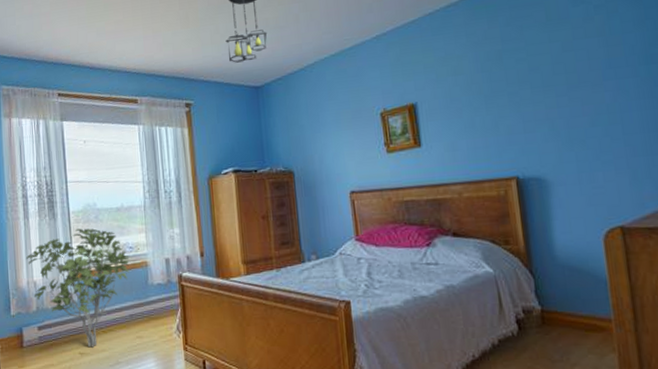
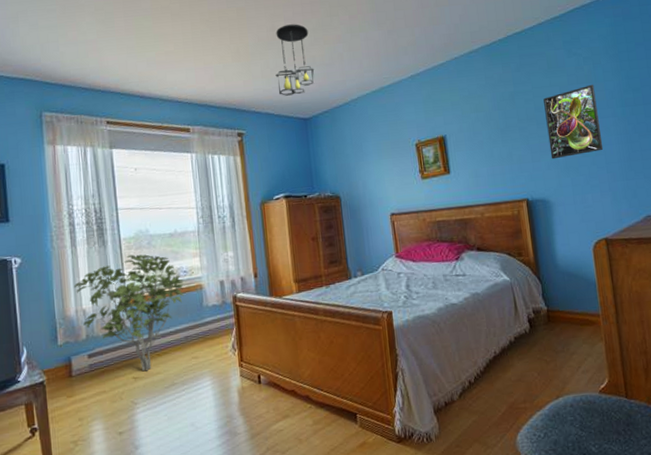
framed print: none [540,38,620,130] -> present [543,84,604,160]

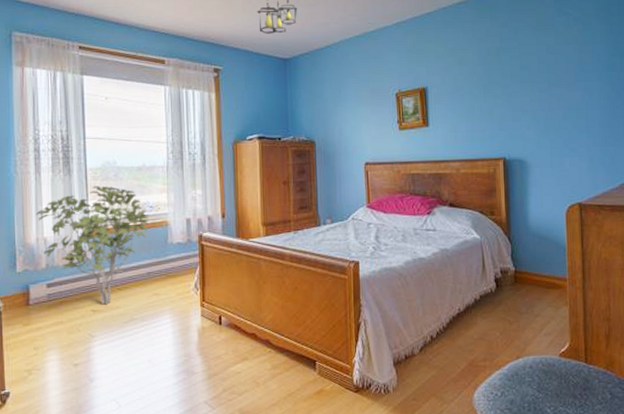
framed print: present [543,84,604,160] -> none [529,46,586,120]

